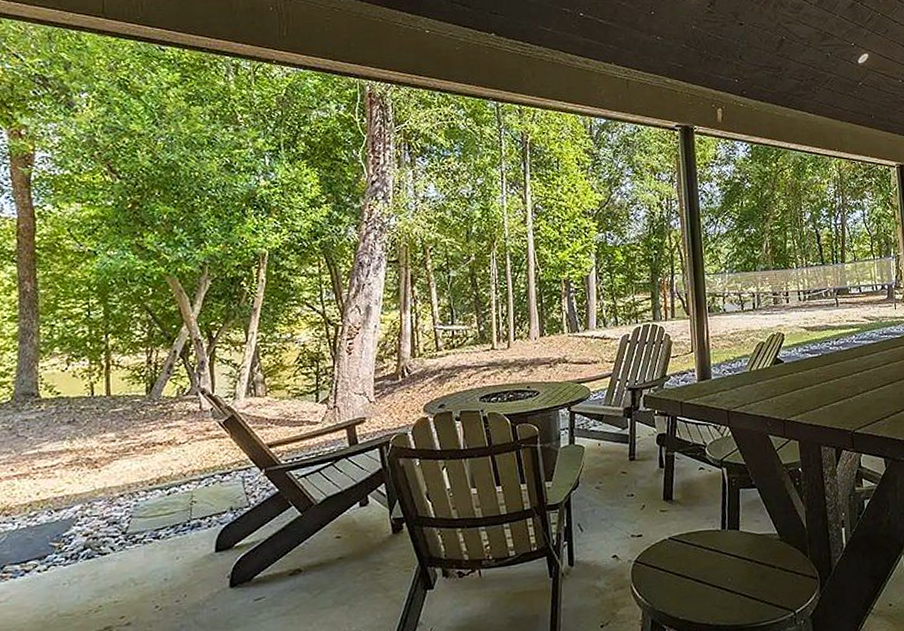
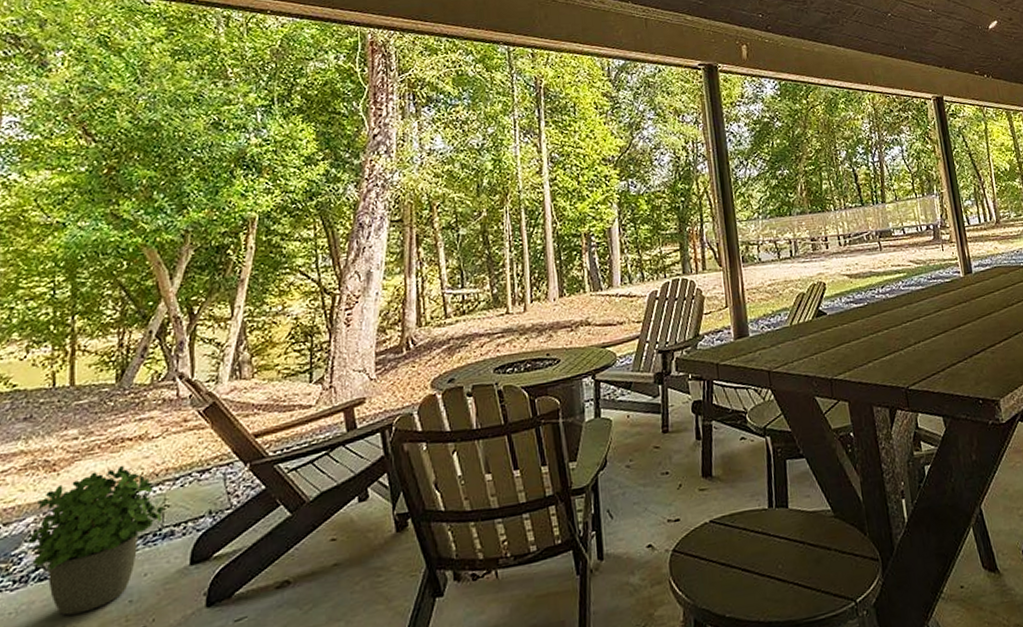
potted plant: none [73,465,192,588] -> present [24,465,164,616]

